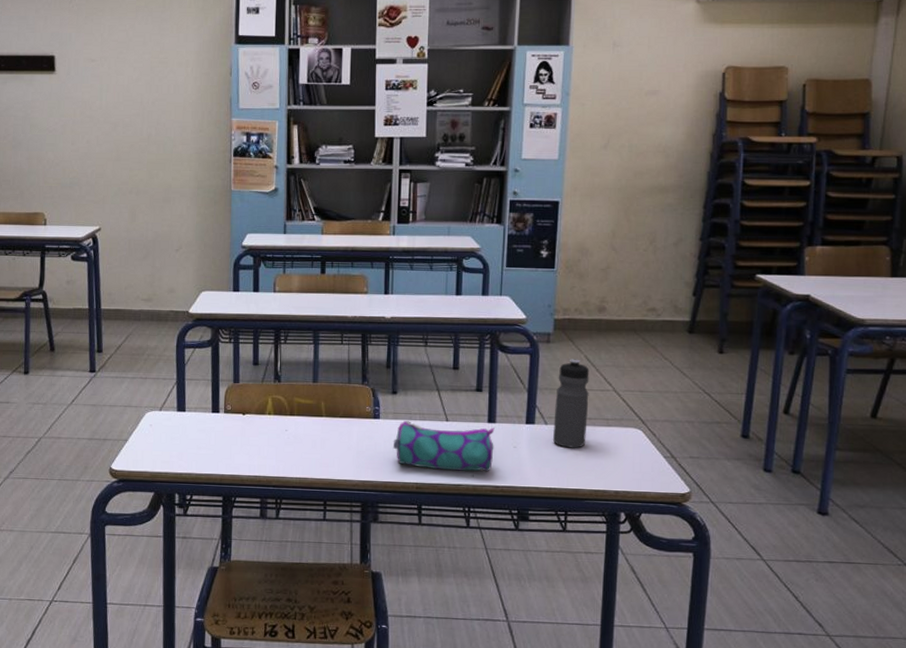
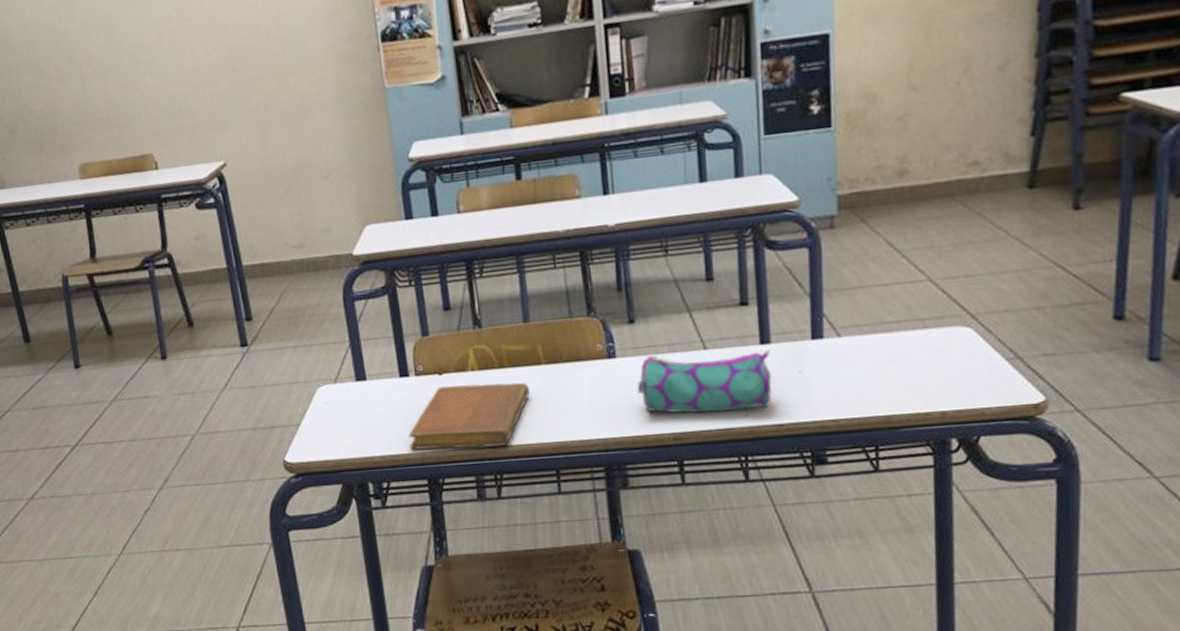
notebook: none [212,424,311,477] -> present [408,382,530,450]
water bottle: present [553,359,589,448] -> none [849,244,896,364]

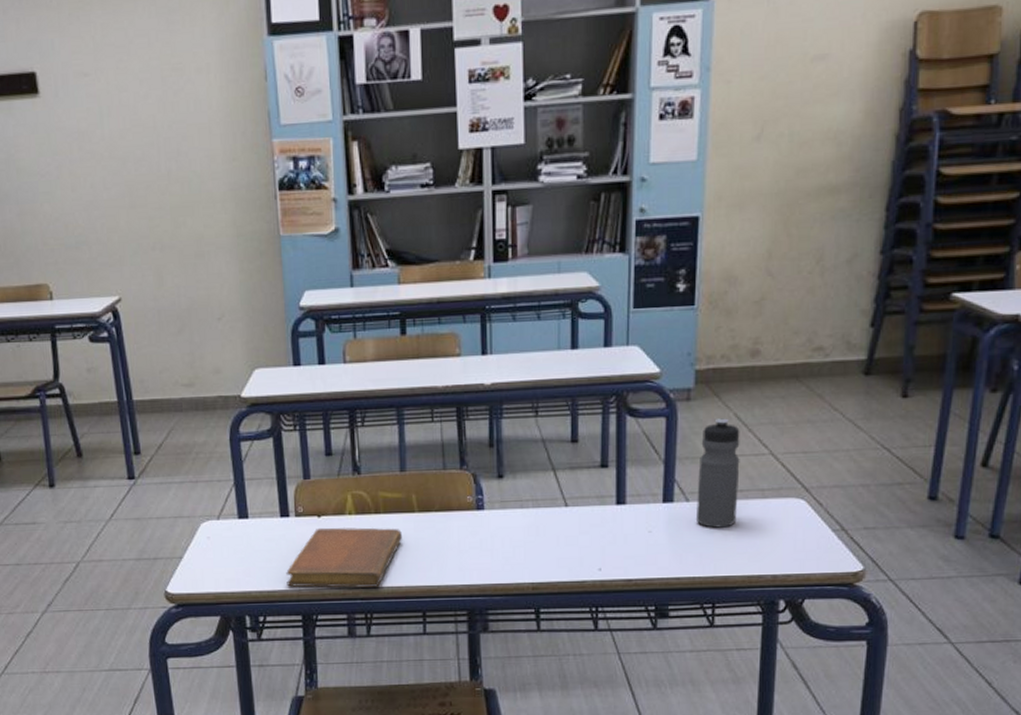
pencil case: present [637,350,772,413] -> none [501,508,625,566]
water bottle: none [849,244,896,364] -> present [697,418,740,528]

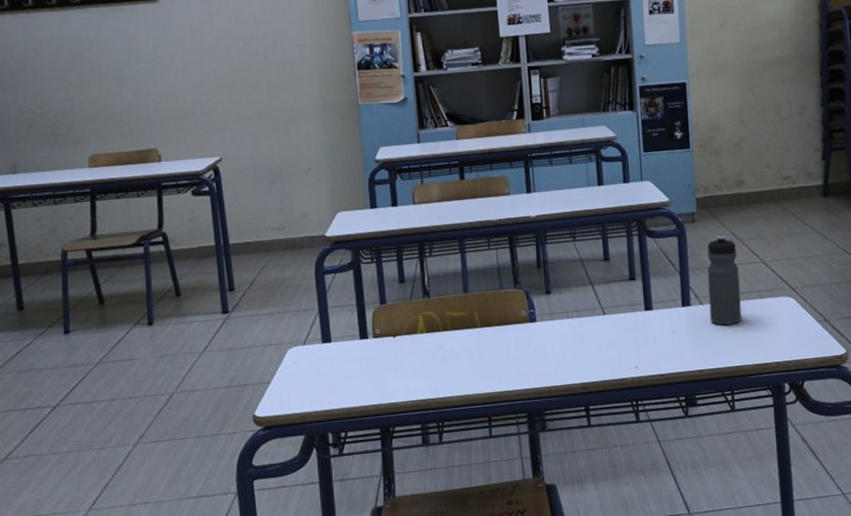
notebook: present [286,527,402,588] -> none [365,342,468,403]

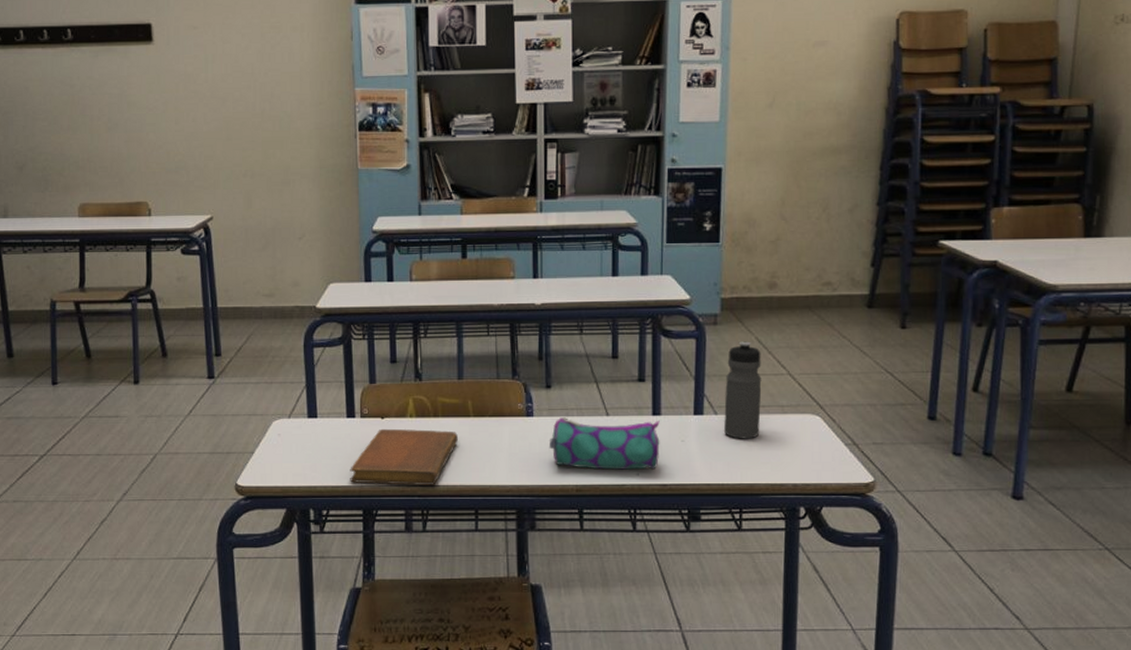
notebook: none [365,342,468,403] -> present [350,428,458,485]
pencil case: none [553,315,655,367] -> present [549,416,660,470]

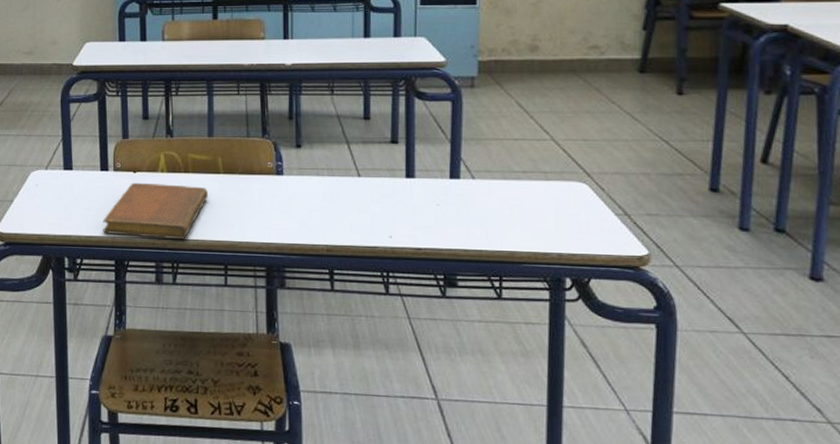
pencil case: present [549,416,660,470] -> none [299,176,414,233]
water bottle: present [724,341,762,439] -> none [482,105,523,205]

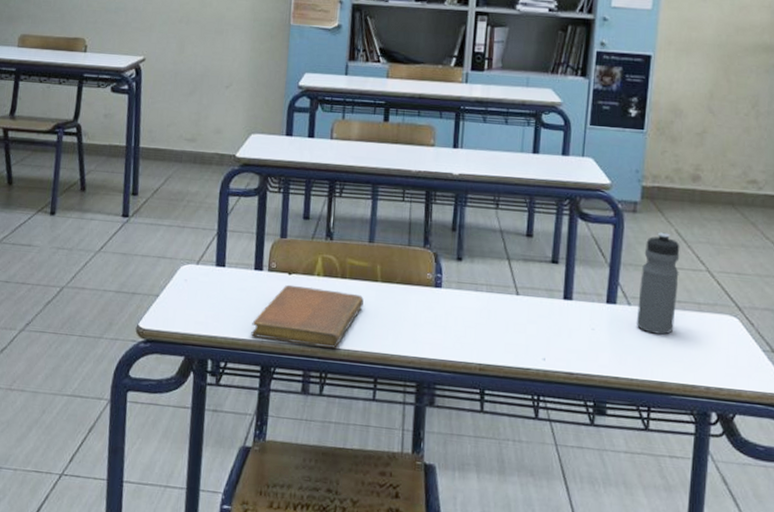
water bottle: none [482,105,523,205] -> present [637,232,680,335]

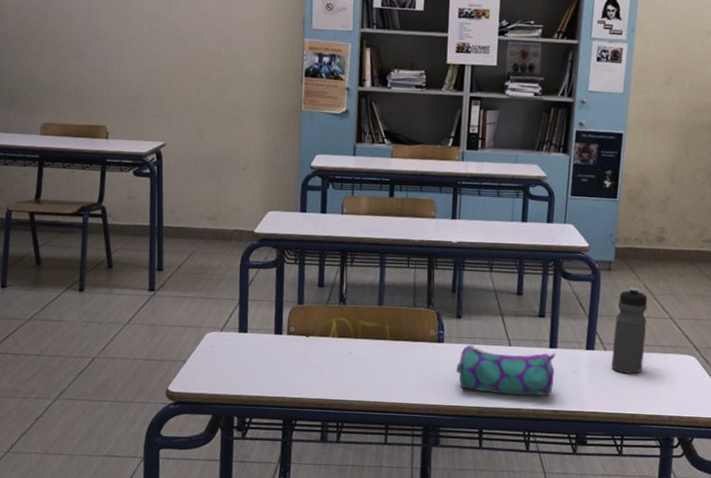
notebook: present [251,284,364,348] -> none [273,346,375,400]
pencil case: none [454,291,571,356] -> present [455,344,556,397]

